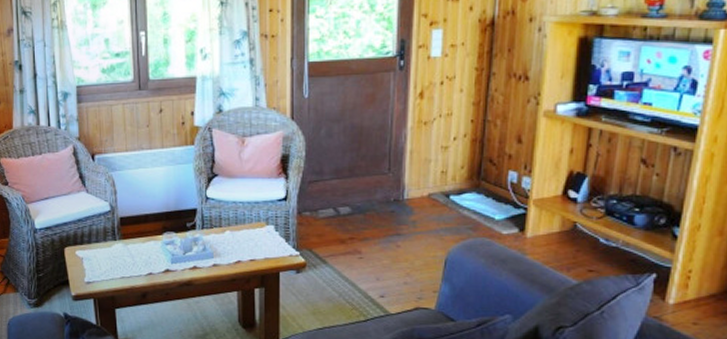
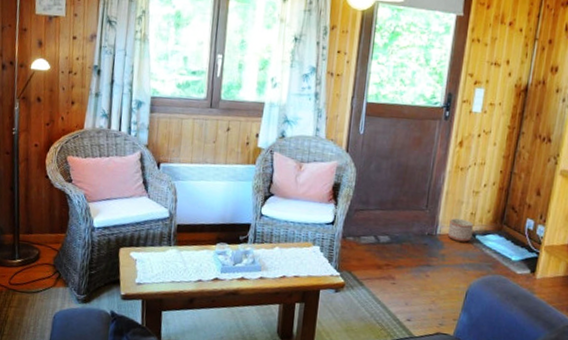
planter: none [417,178,445,205] -> present [448,218,473,242]

